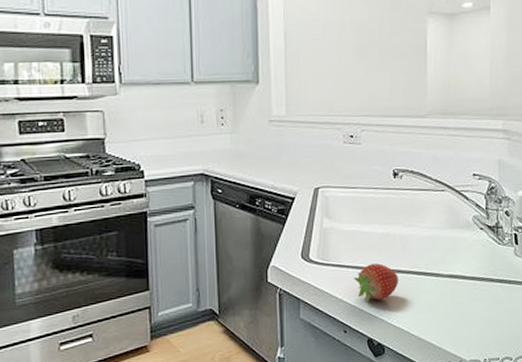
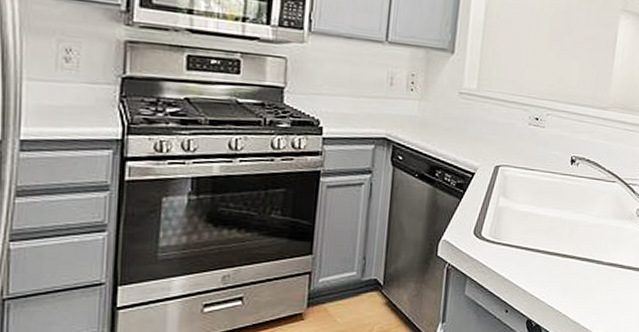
fruit: present [353,263,398,303] -> none [521,246,563,284]

